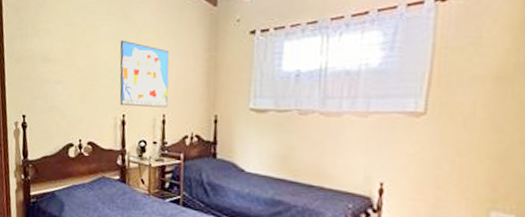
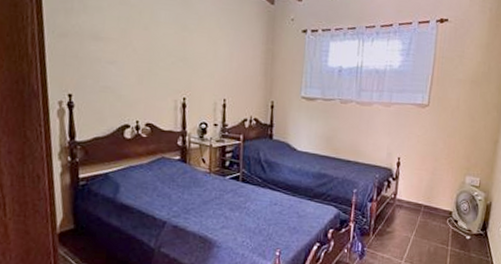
wall art: present [119,40,170,108] -> none [180,25,230,93]

